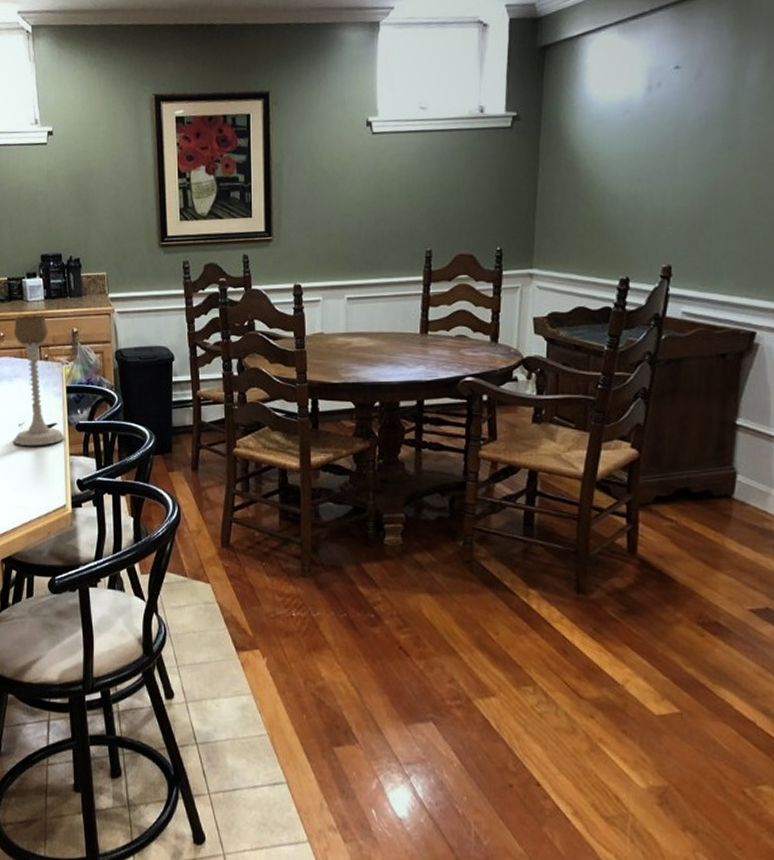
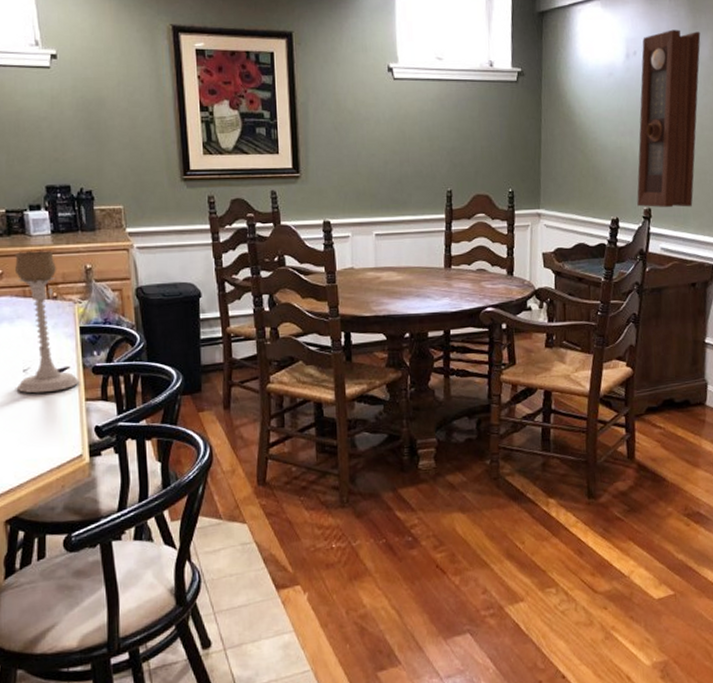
pendulum clock: none [654,51,749,265] -> present [637,29,701,208]

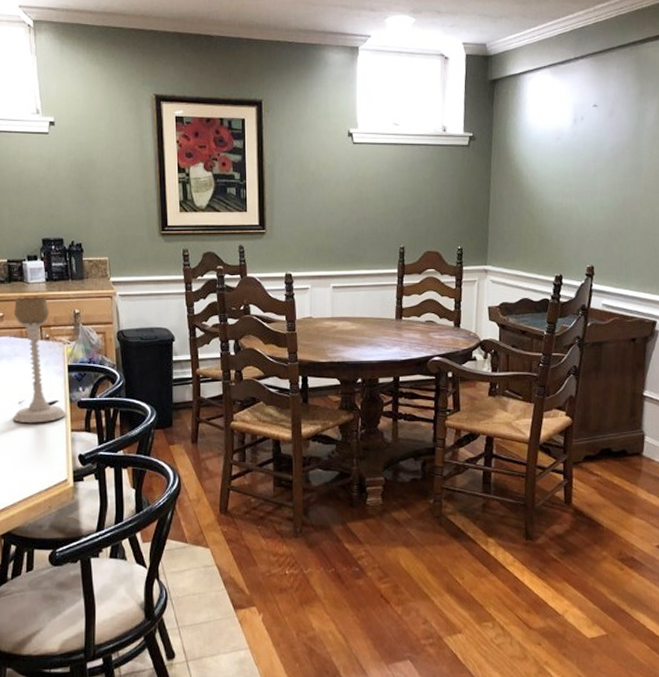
pendulum clock: present [637,29,701,208] -> none [580,96,647,266]

